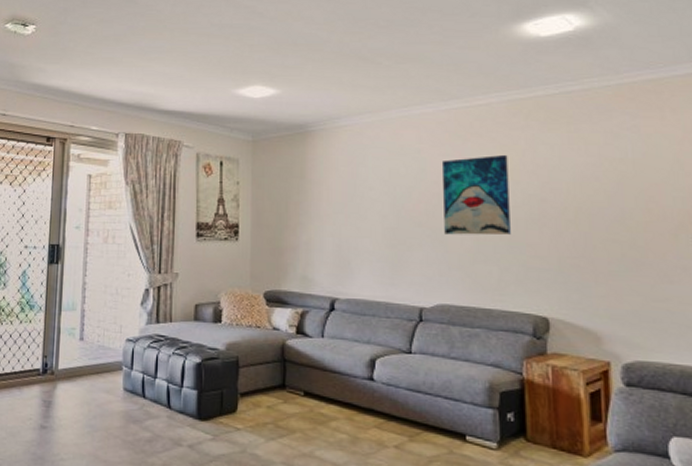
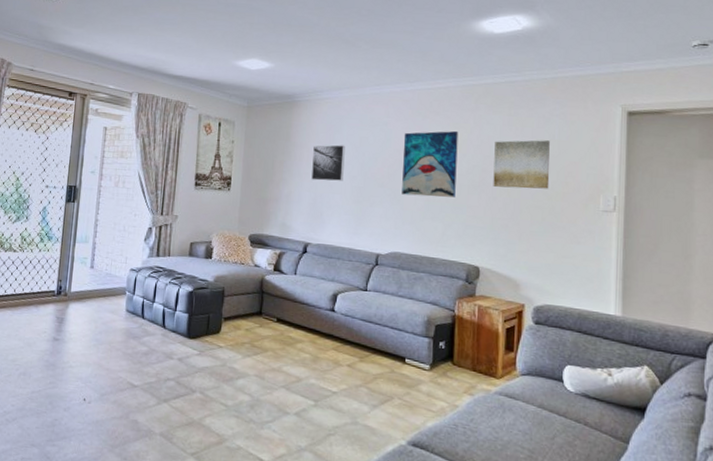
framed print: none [334,179,372,223] -> present [311,145,345,181]
wall art: none [554,159,627,220] -> present [493,140,550,189]

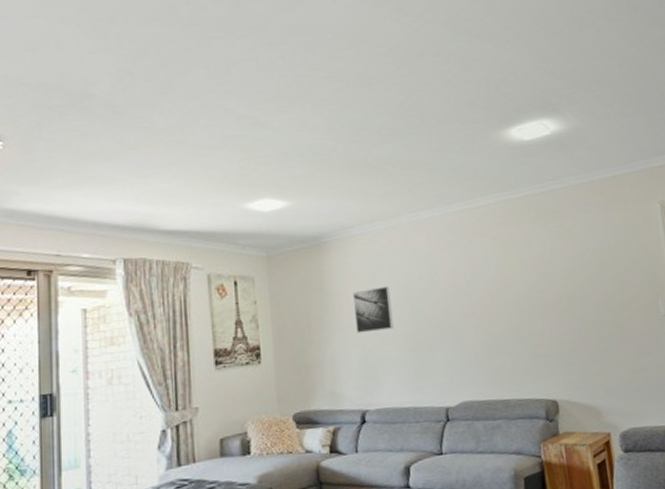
wall art: present [402,130,459,197] -> none [451,251,518,333]
wall art: present [493,140,550,189] -> none [547,248,609,307]

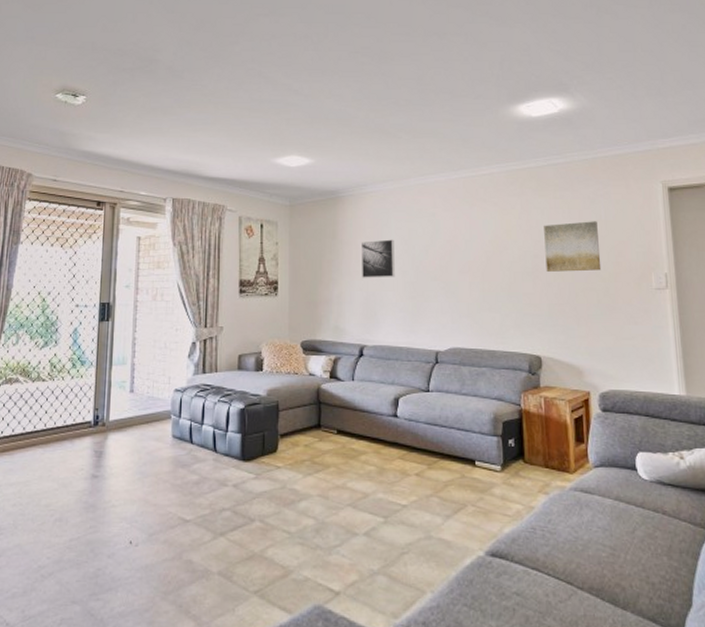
wall art: none [547,248,609,307] -> present [544,221,602,272]

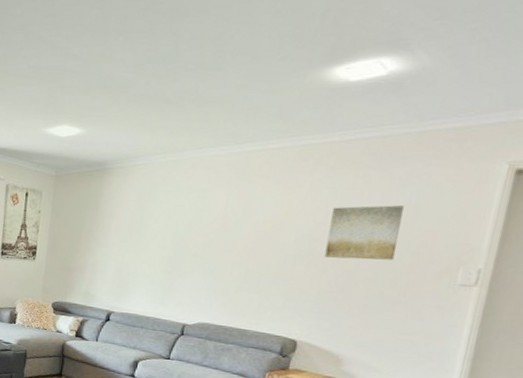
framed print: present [362,239,395,278] -> none [119,213,158,251]

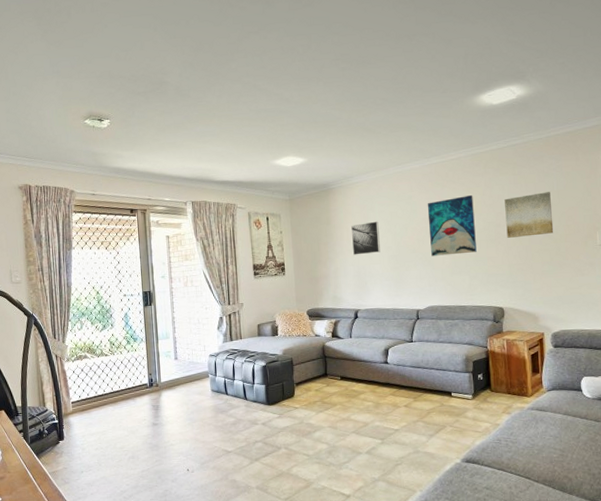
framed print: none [119,213,158,251] -> present [351,221,381,255]
wall art: none [216,196,290,268] -> present [427,194,477,256]

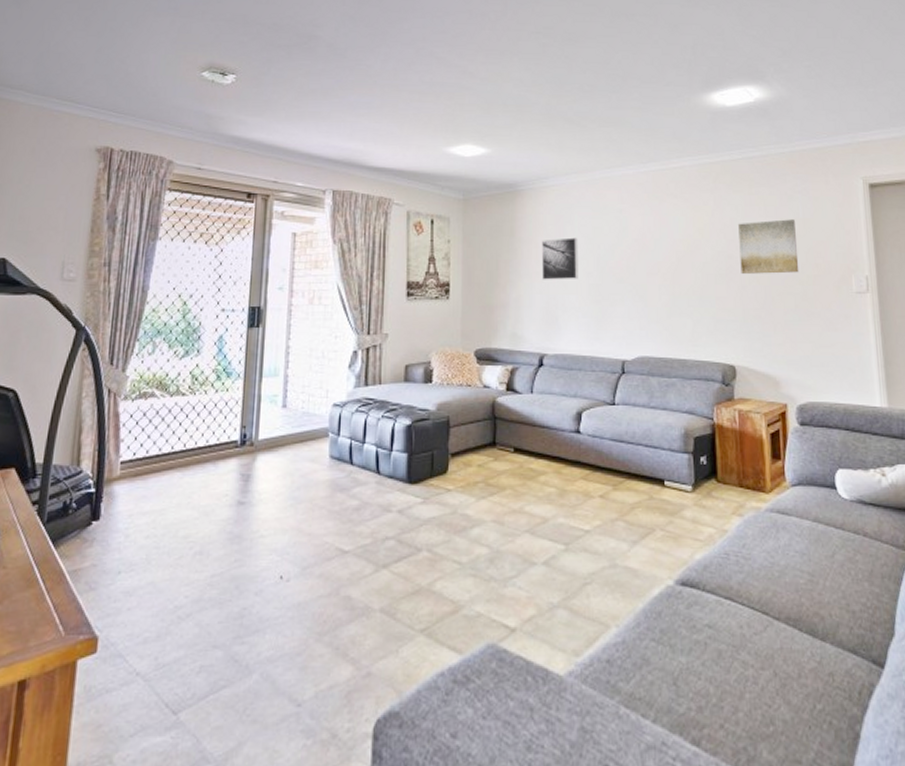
wall art: present [427,194,477,256] -> none [641,214,702,290]

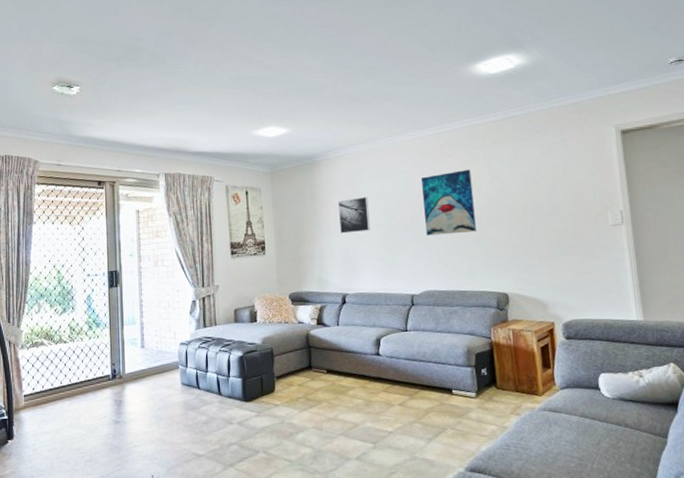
wall art: none [641,214,702,290] -> present [420,169,476,236]
wall art: present [738,219,799,274] -> none [505,167,561,216]

